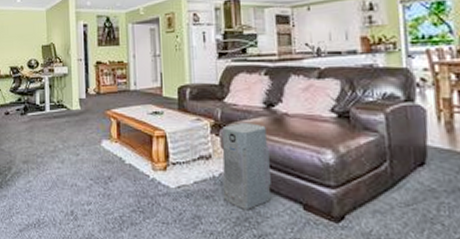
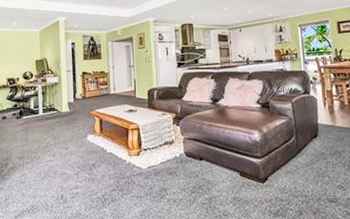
air purifier: present [222,123,271,210] -> none [181,115,217,180]

